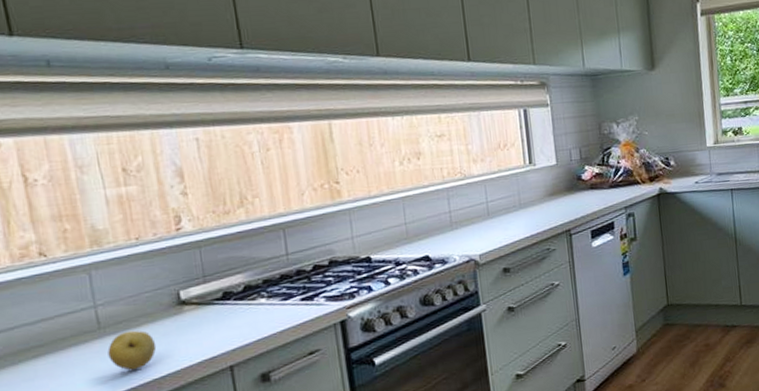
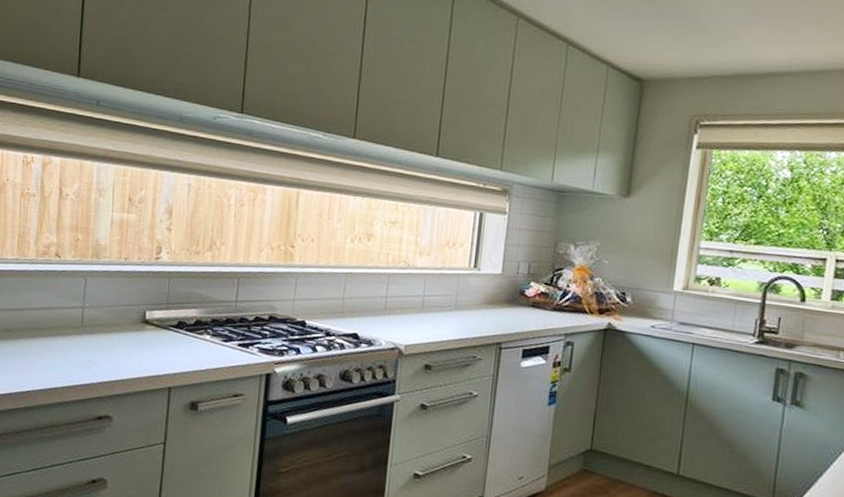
fruit: present [107,330,157,371] -> none [82,334,119,369]

